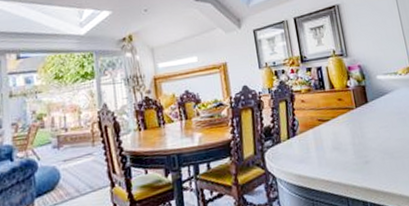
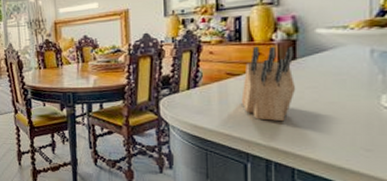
knife block: none [332,91,373,162] -> present [241,46,296,122]

